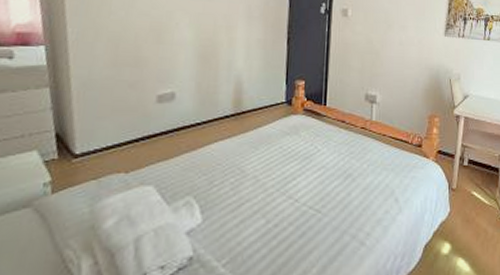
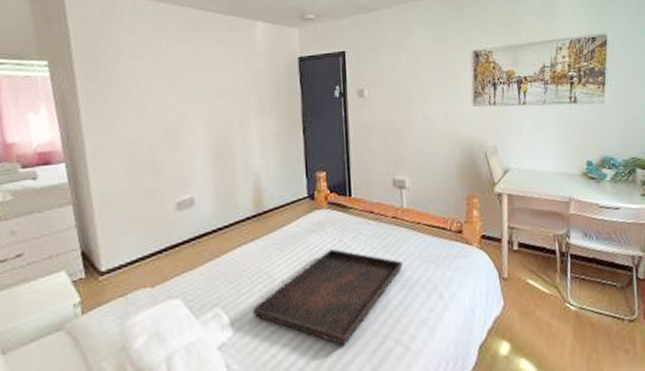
serving tray: none [222,152,366,238] -> present [252,249,403,346]

